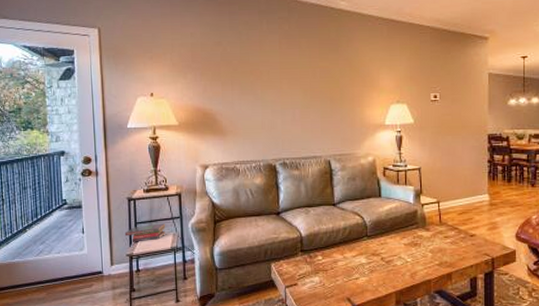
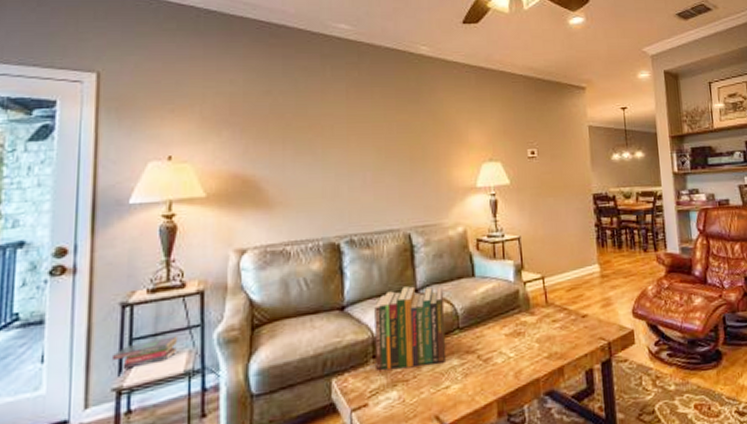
books: none [302,201,357,262] -> present [374,286,446,370]

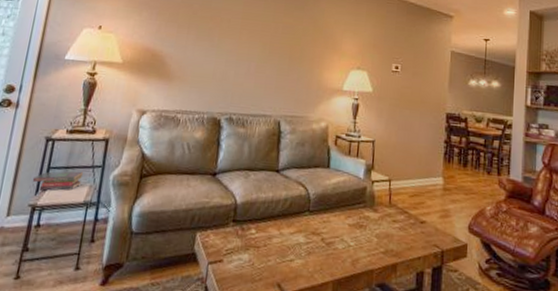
books: present [374,286,446,370] -> none [234,165,301,239]

